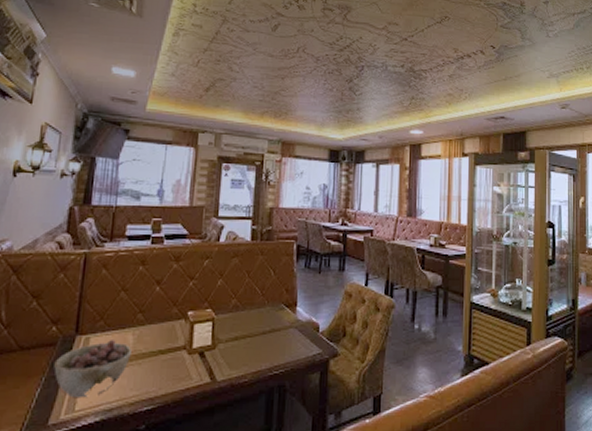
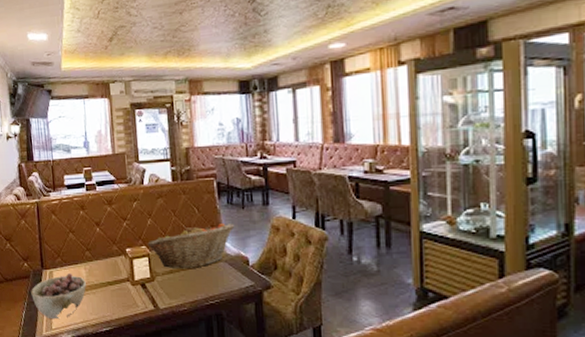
fruit basket: none [213,286,309,336] -> present [147,222,235,269]

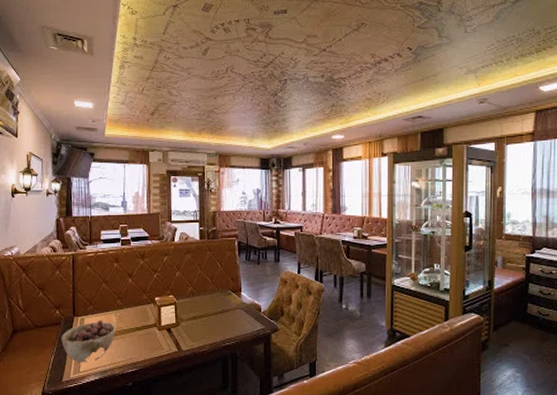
fruit basket: present [147,222,235,269] -> none [175,276,251,316]

